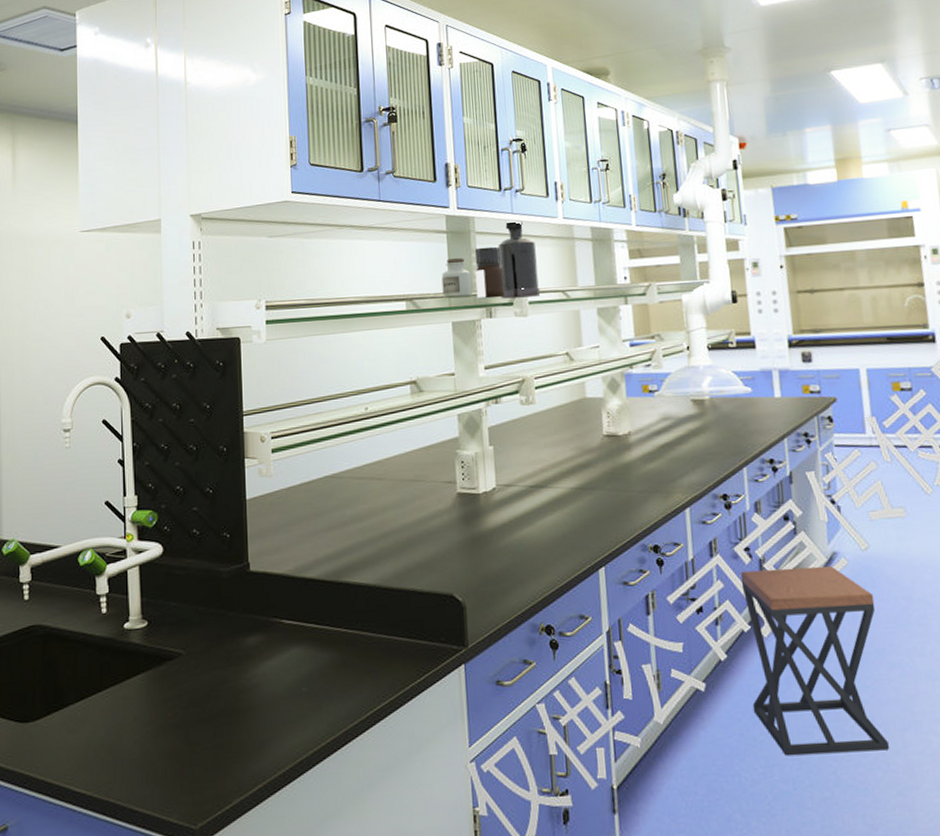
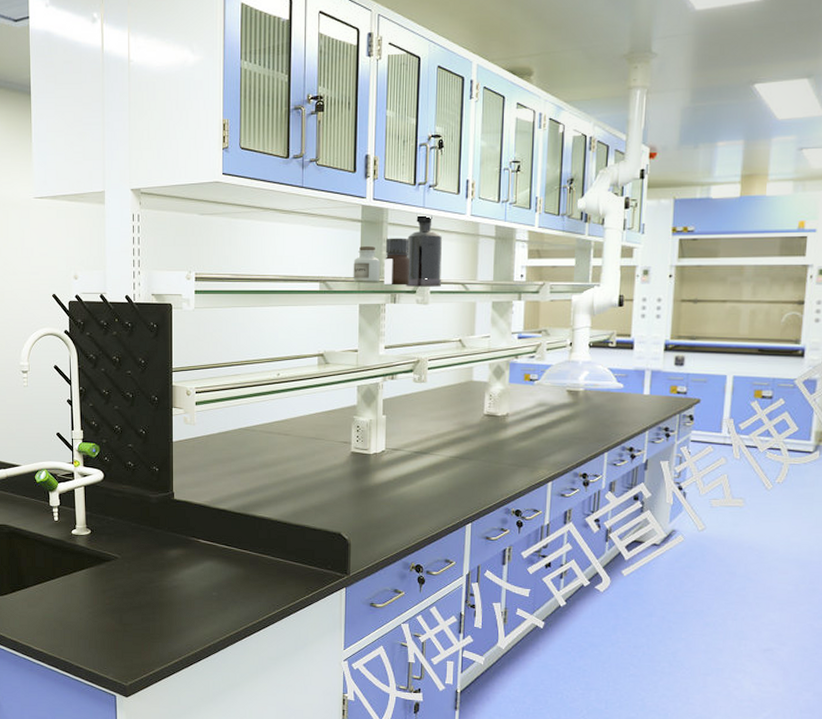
stool: present [740,565,890,756] -> none [581,538,702,688]

